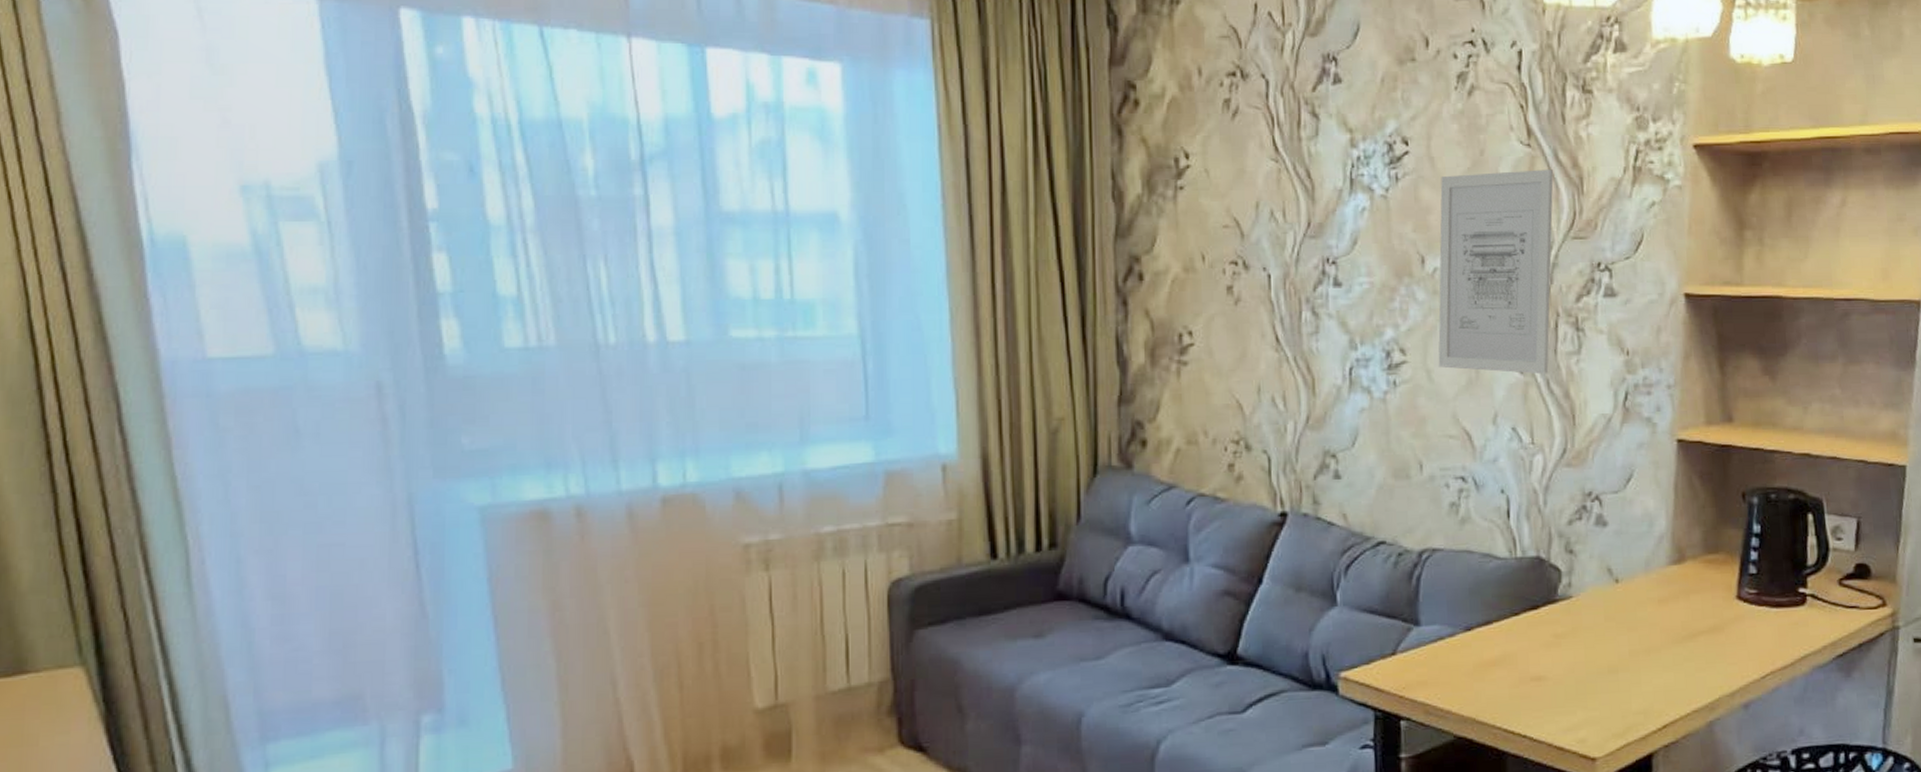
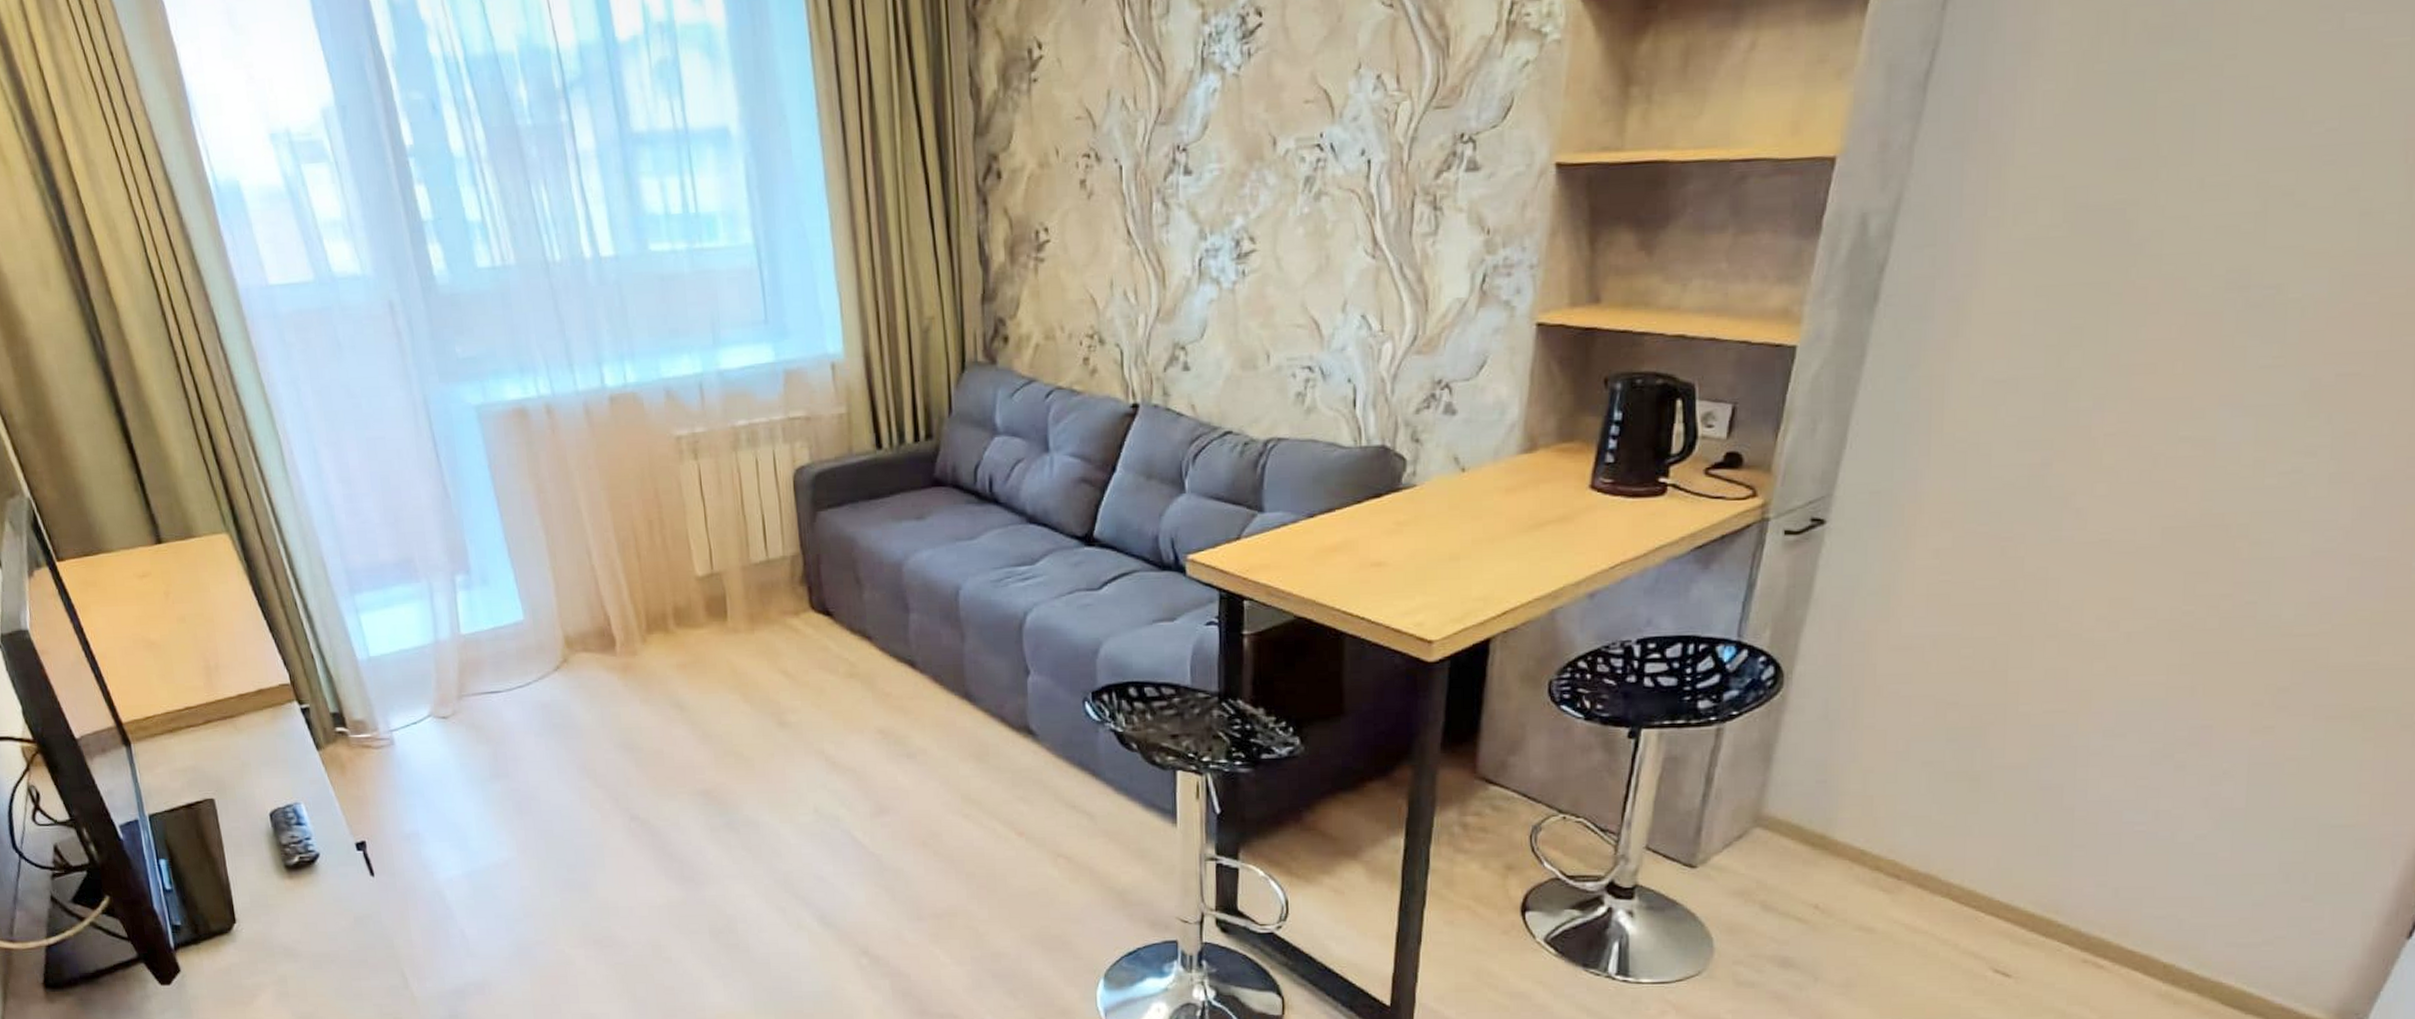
wall art: present [1438,169,1554,374] -> none [1288,31,1417,259]

